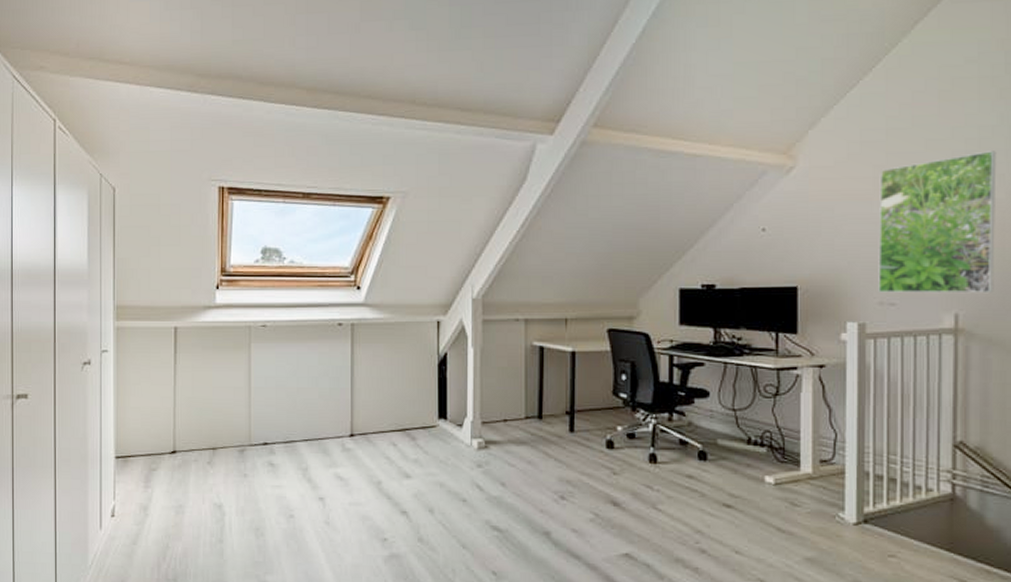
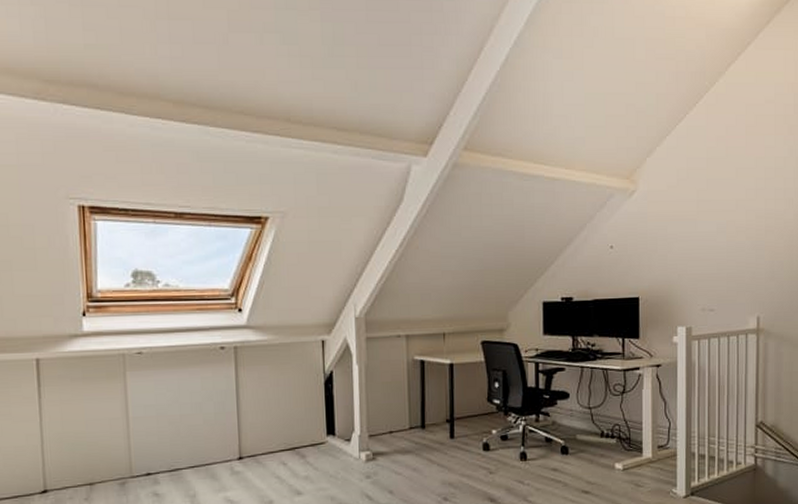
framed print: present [878,151,997,294] -> none [701,179,787,300]

